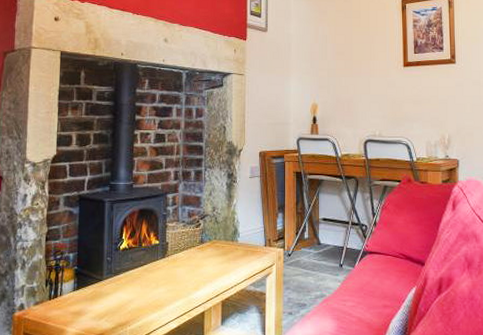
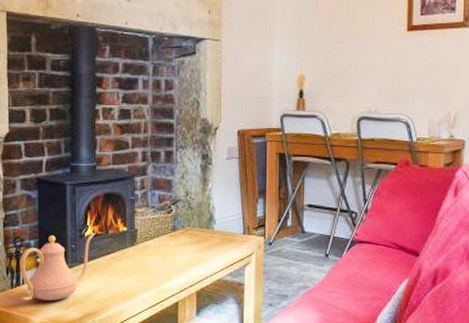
teapot: none [57,246,130,312] -> present [20,232,96,301]

